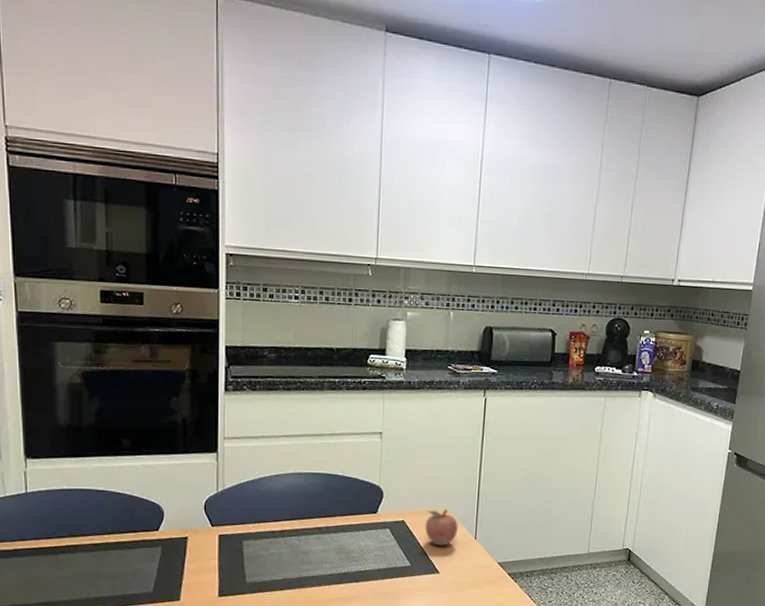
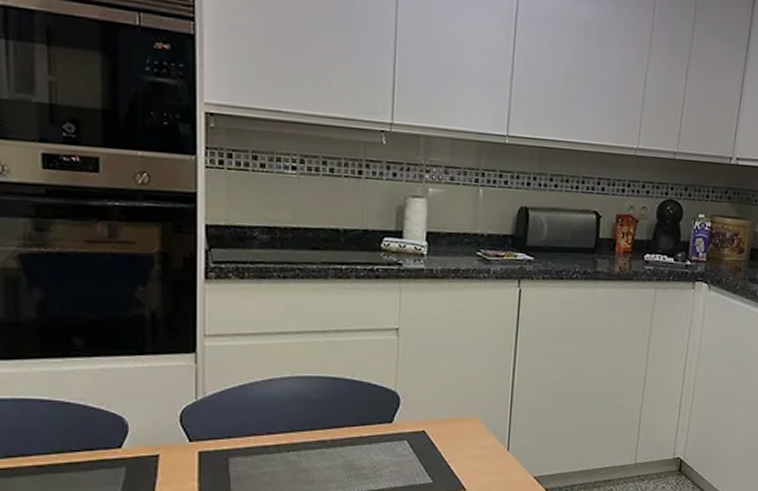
fruit: present [425,508,458,546] -> none [449,416,488,459]

